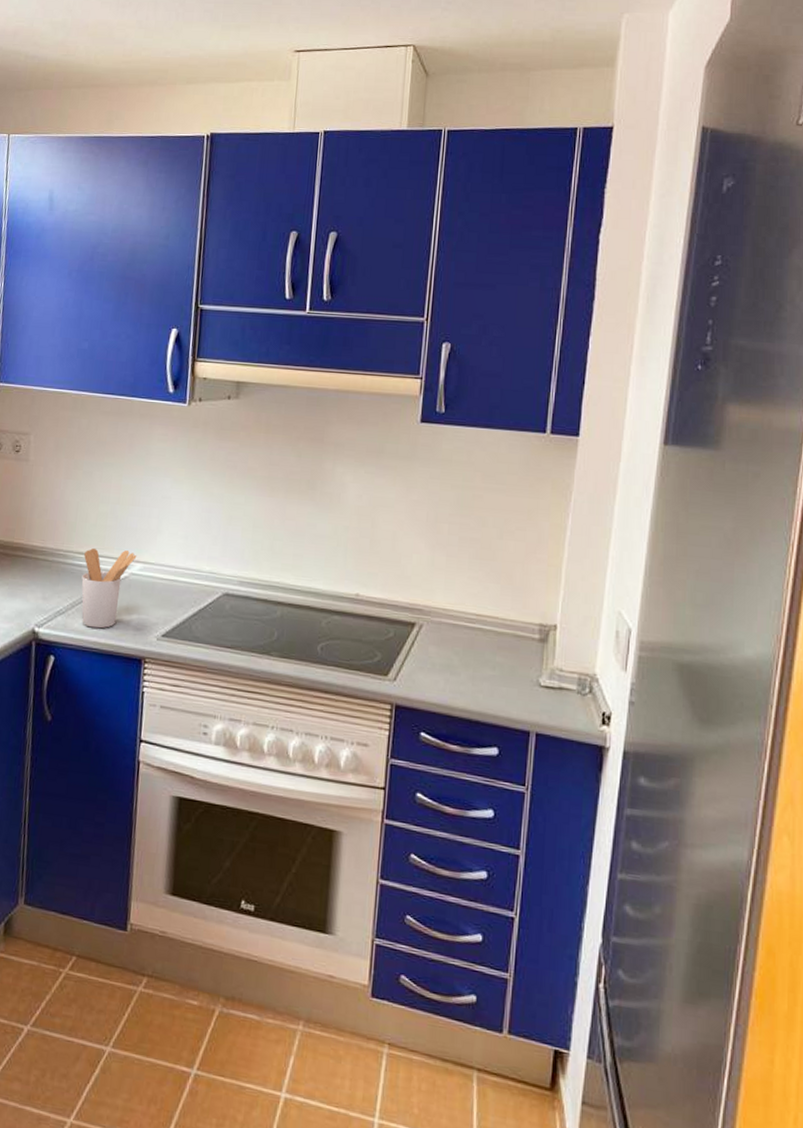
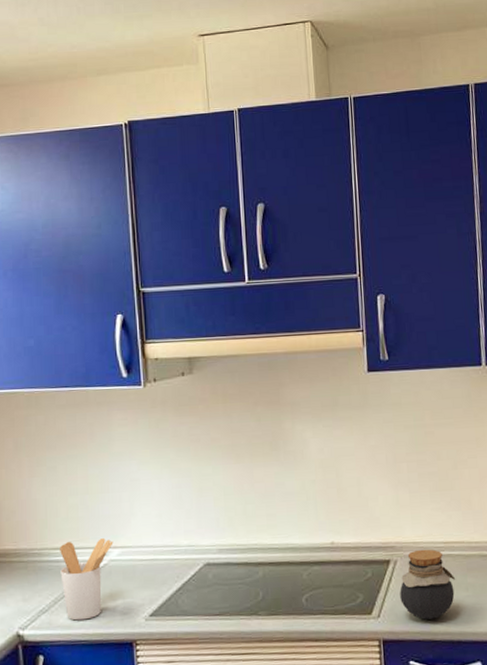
jar: none [420,617,484,693] -> present [400,549,456,620]

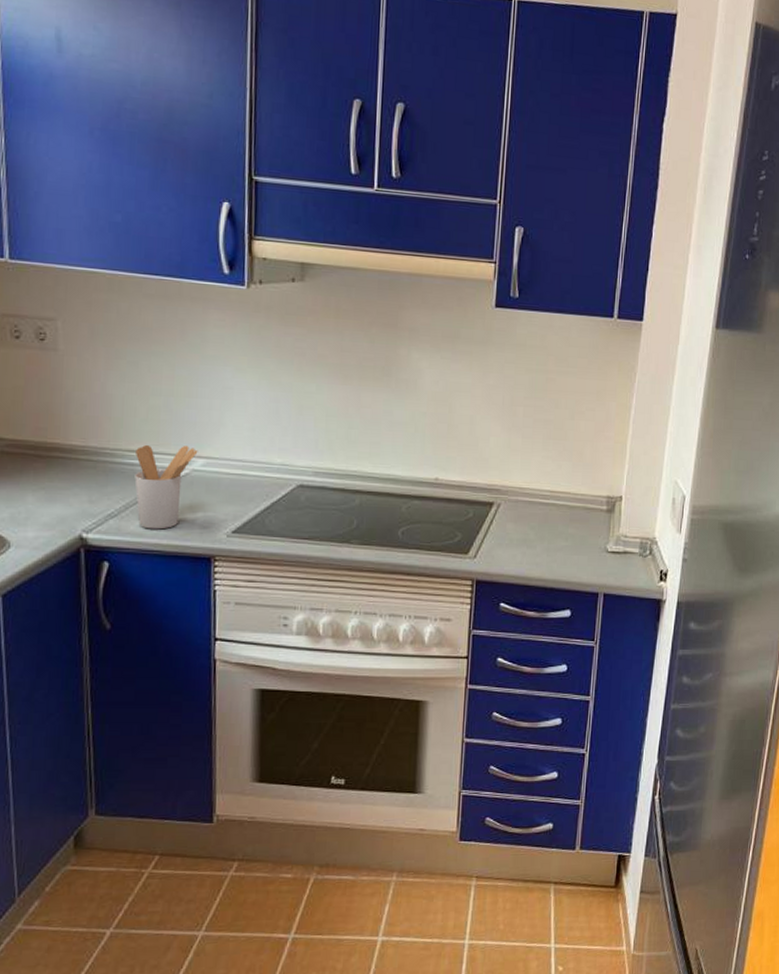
jar: present [400,549,456,620] -> none [499,495,557,565]

